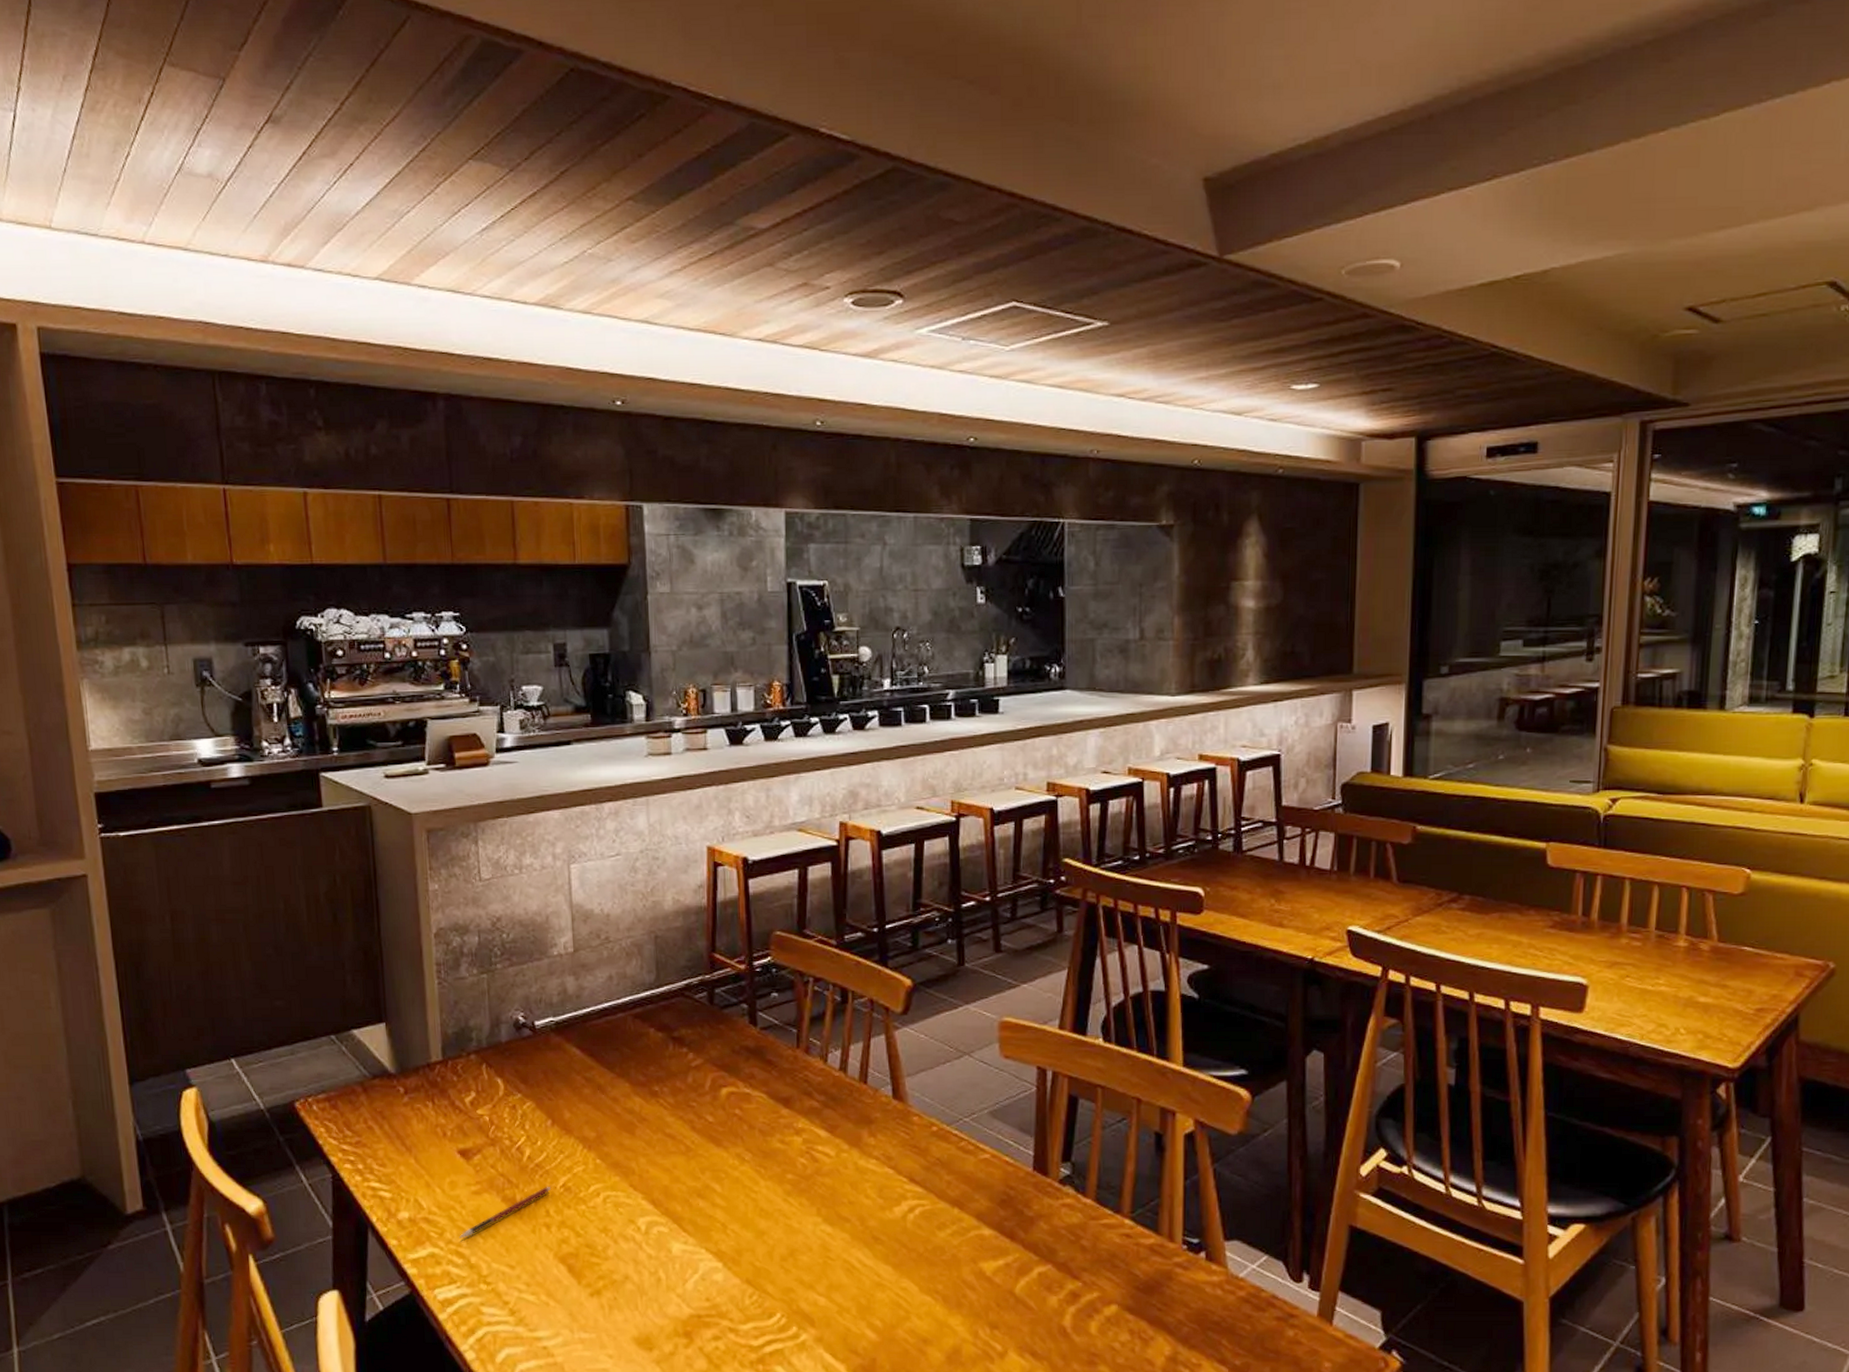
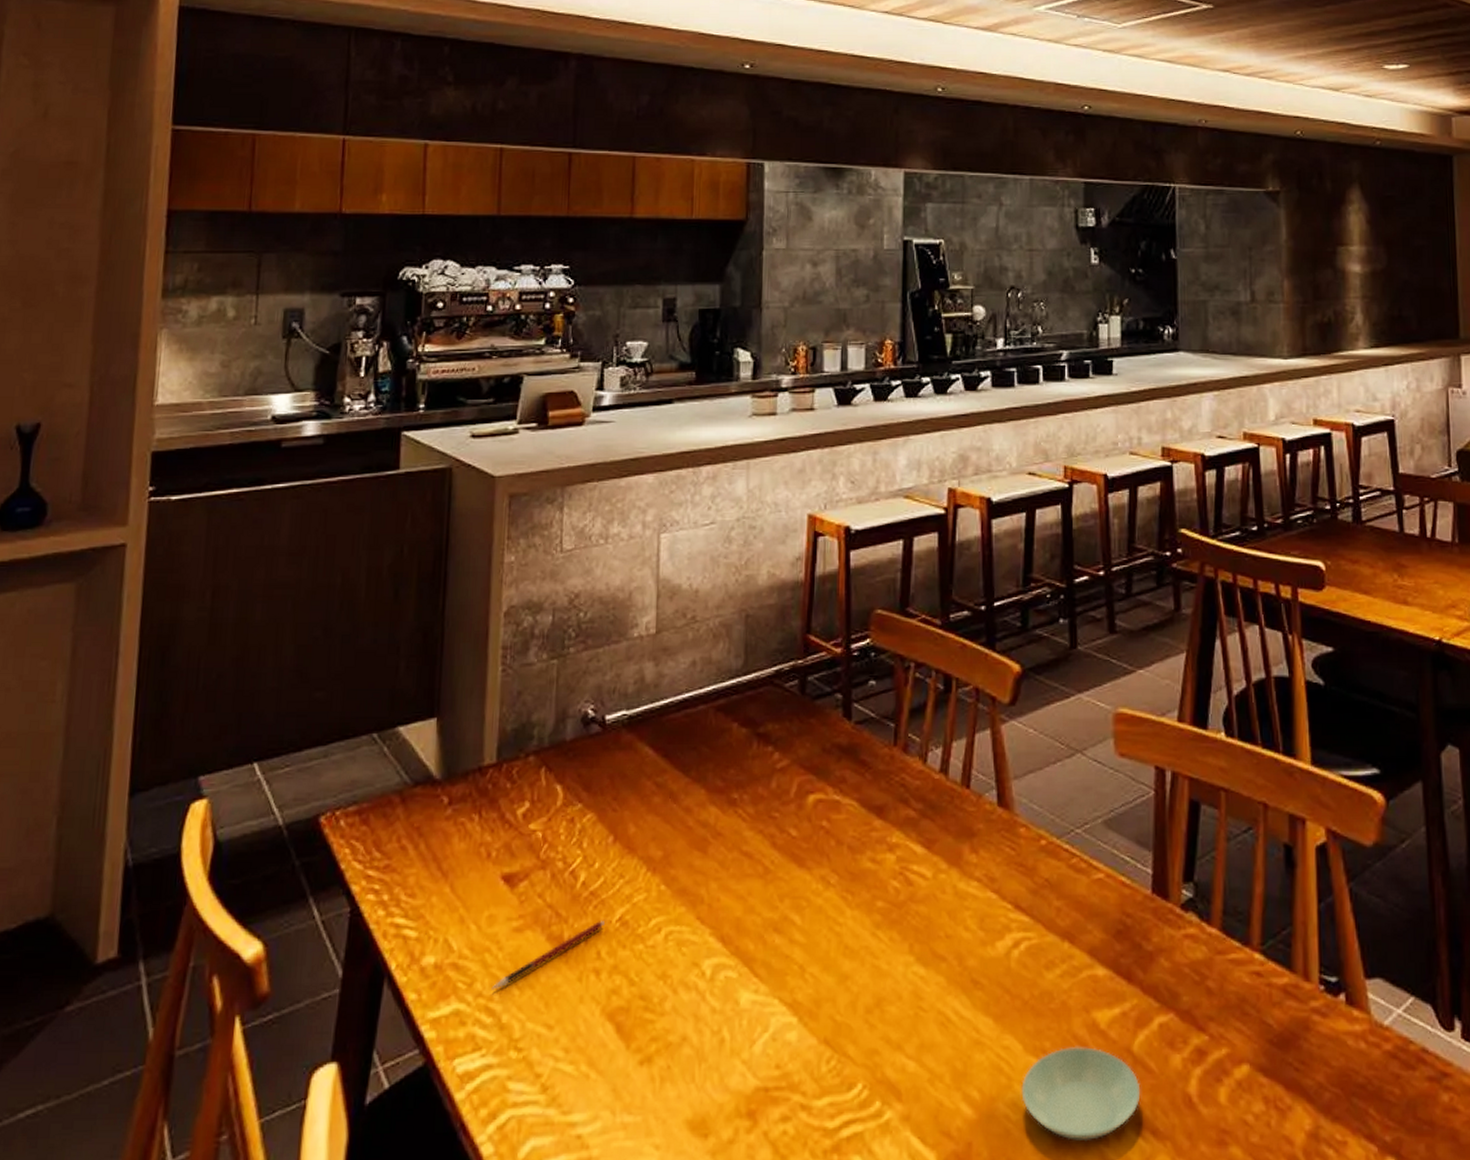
saucer: none [918,1288,1022,1360] -> present [1021,1046,1141,1142]

